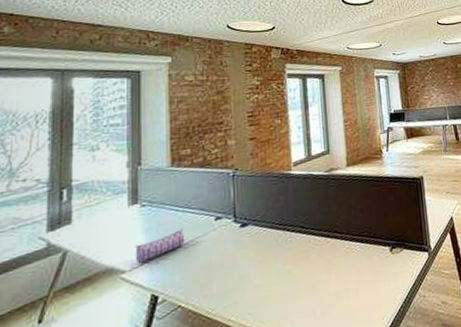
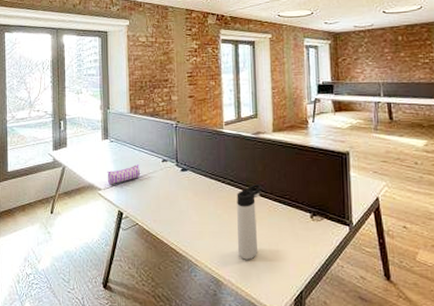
thermos bottle: none [309,226,337,317] -> present [237,184,261,260]

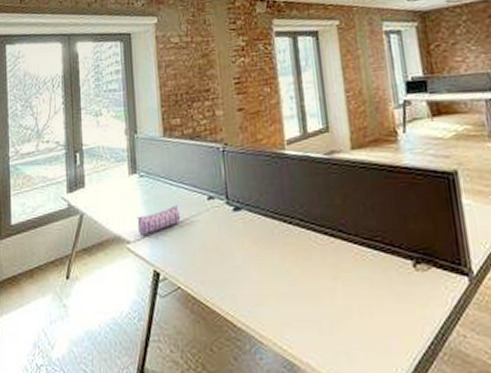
thermos bottle: present [237,184,261,260] -> none [309,223,345,332]

